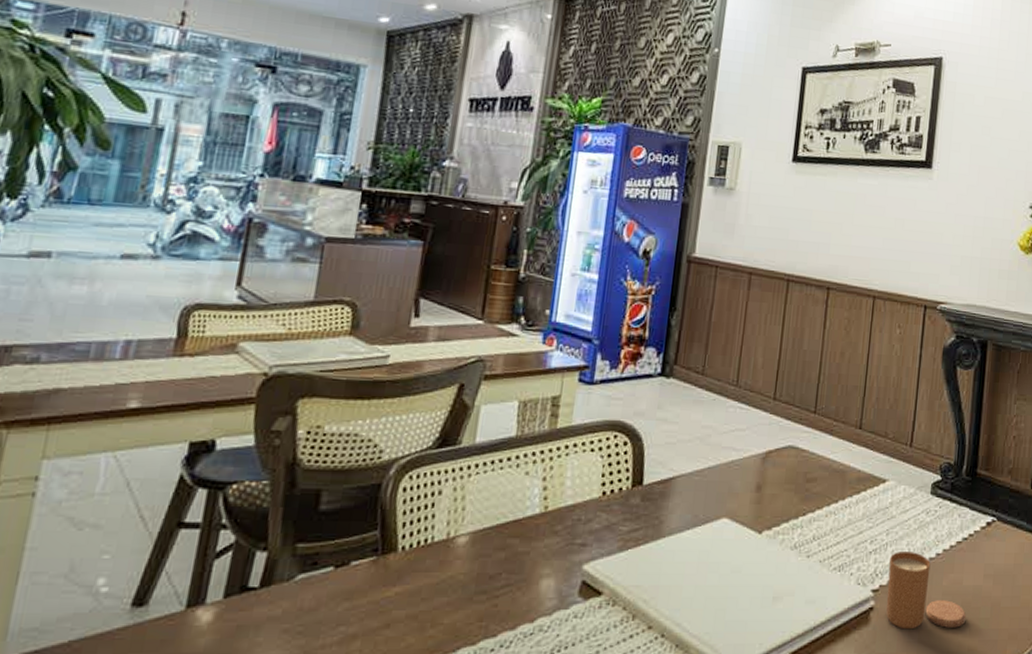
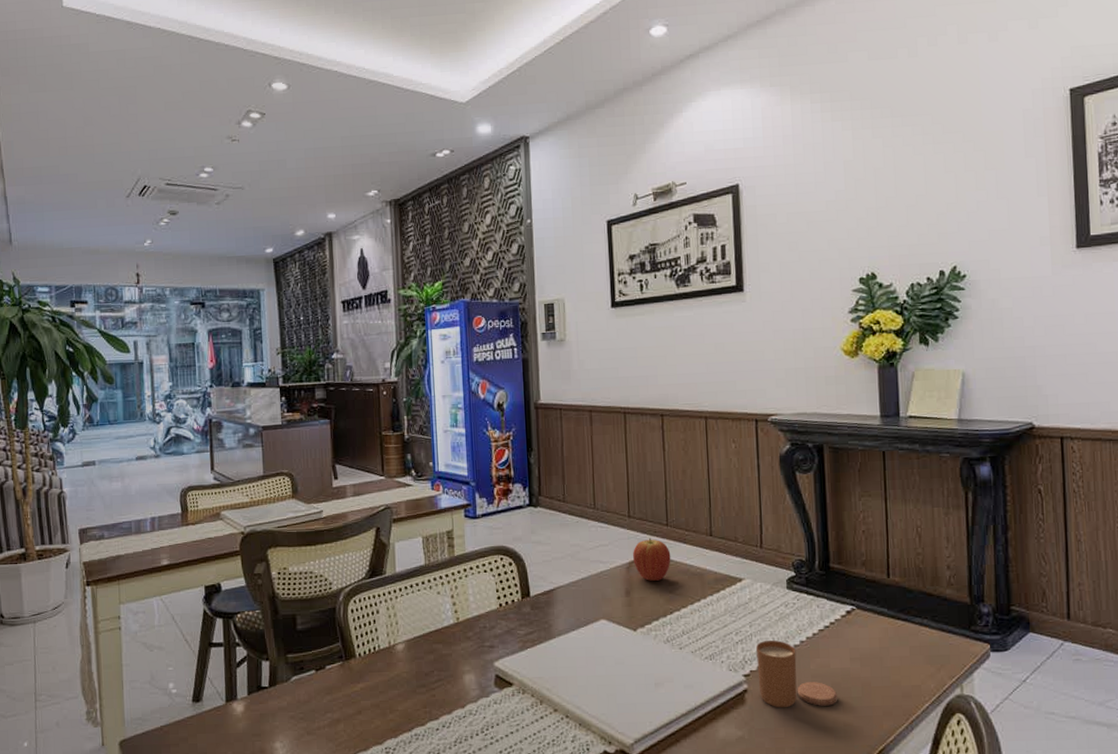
fruit: none [771,425,814,476] -> present [633,538,671,581]

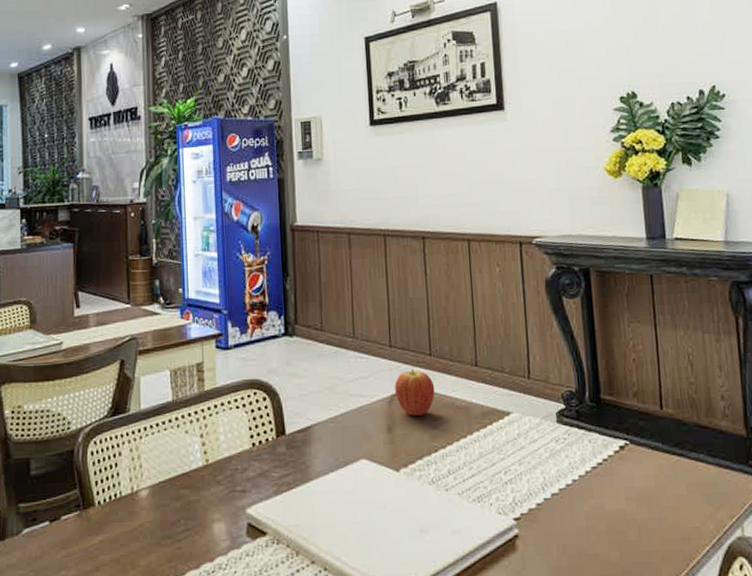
candle: present [756,640,838,708] -> none [526,480,615,555]

